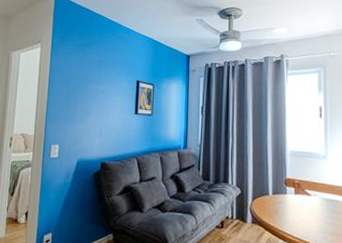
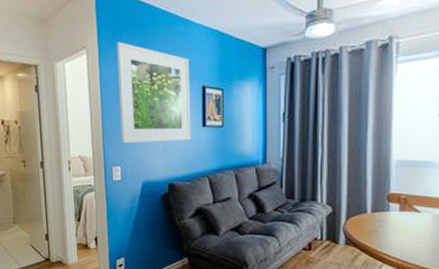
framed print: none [62,40,128,126] -> present [117,42,191,144]

